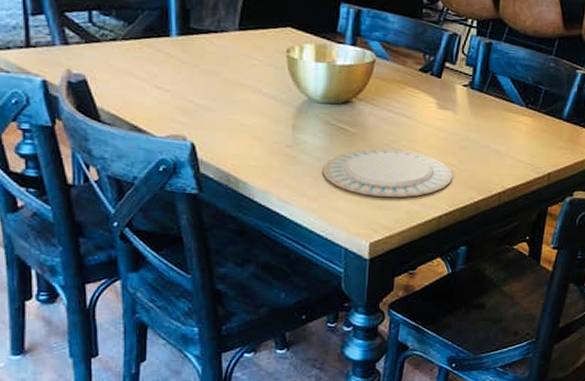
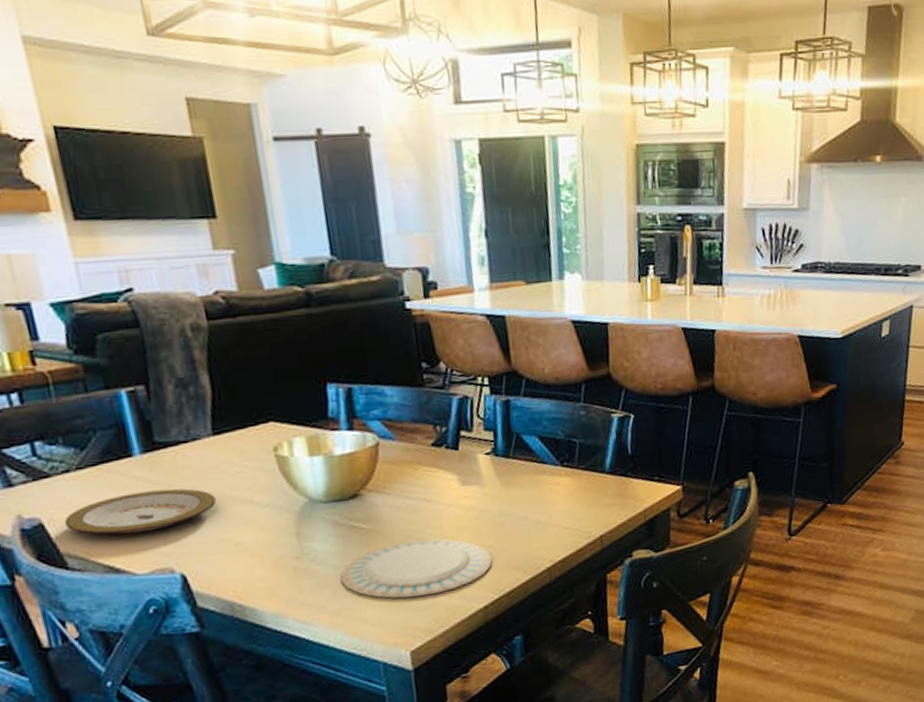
plate: none [104,67,231,102] -> present [64,488,216,535]

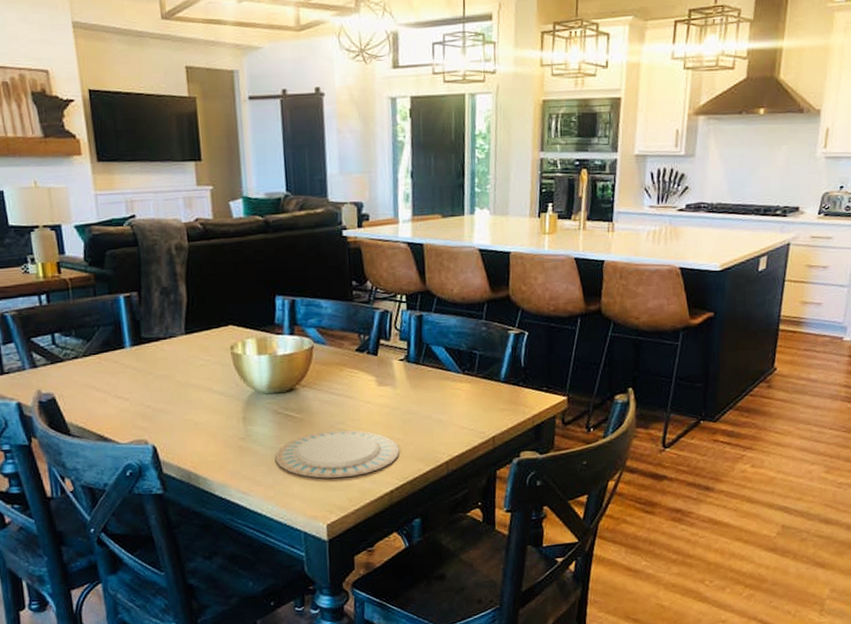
plate: present [64,488,216,535] -> none [70,375,184,411]

